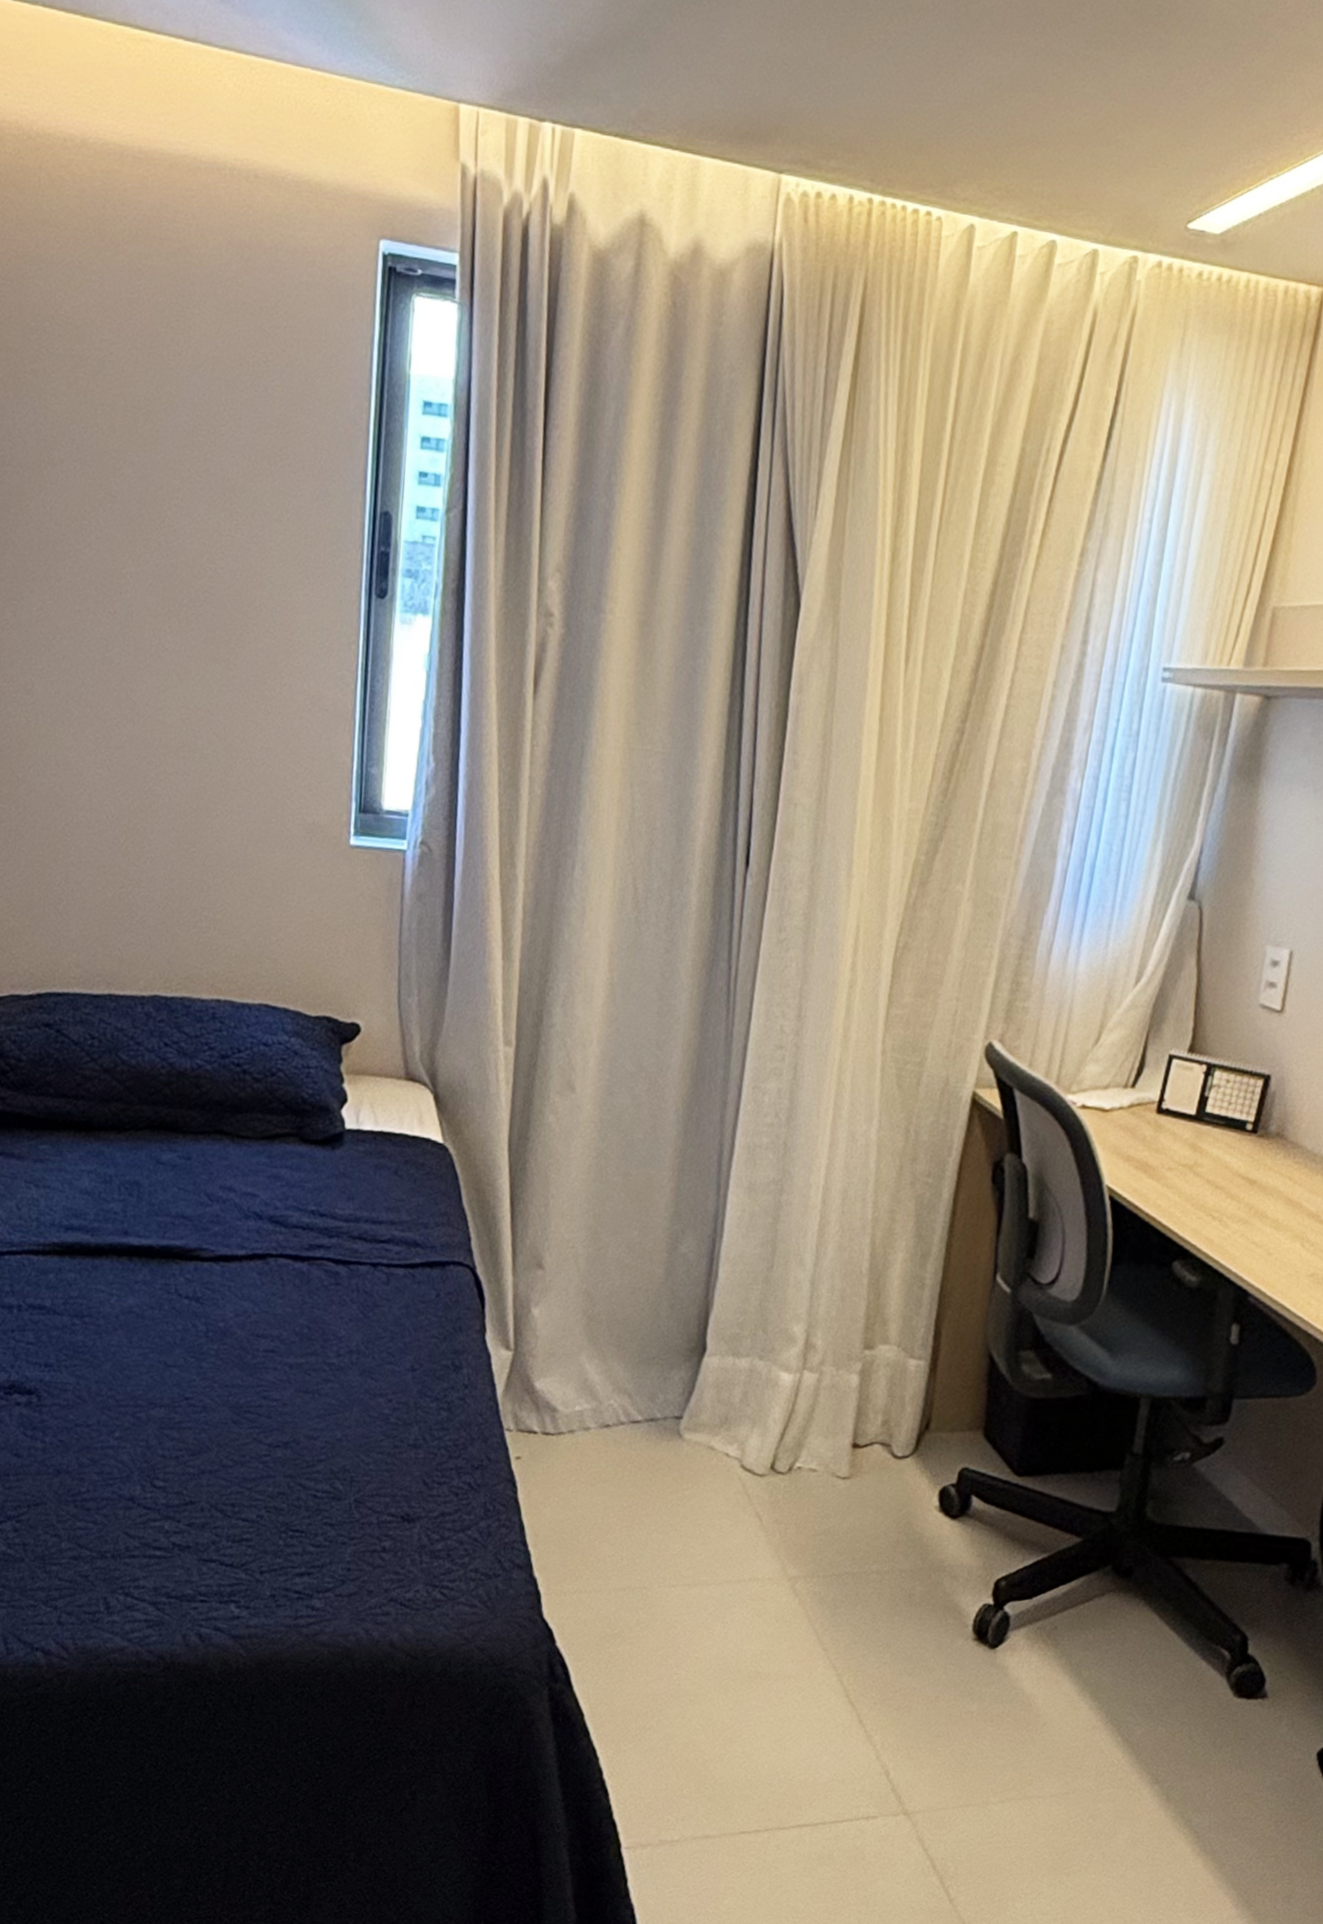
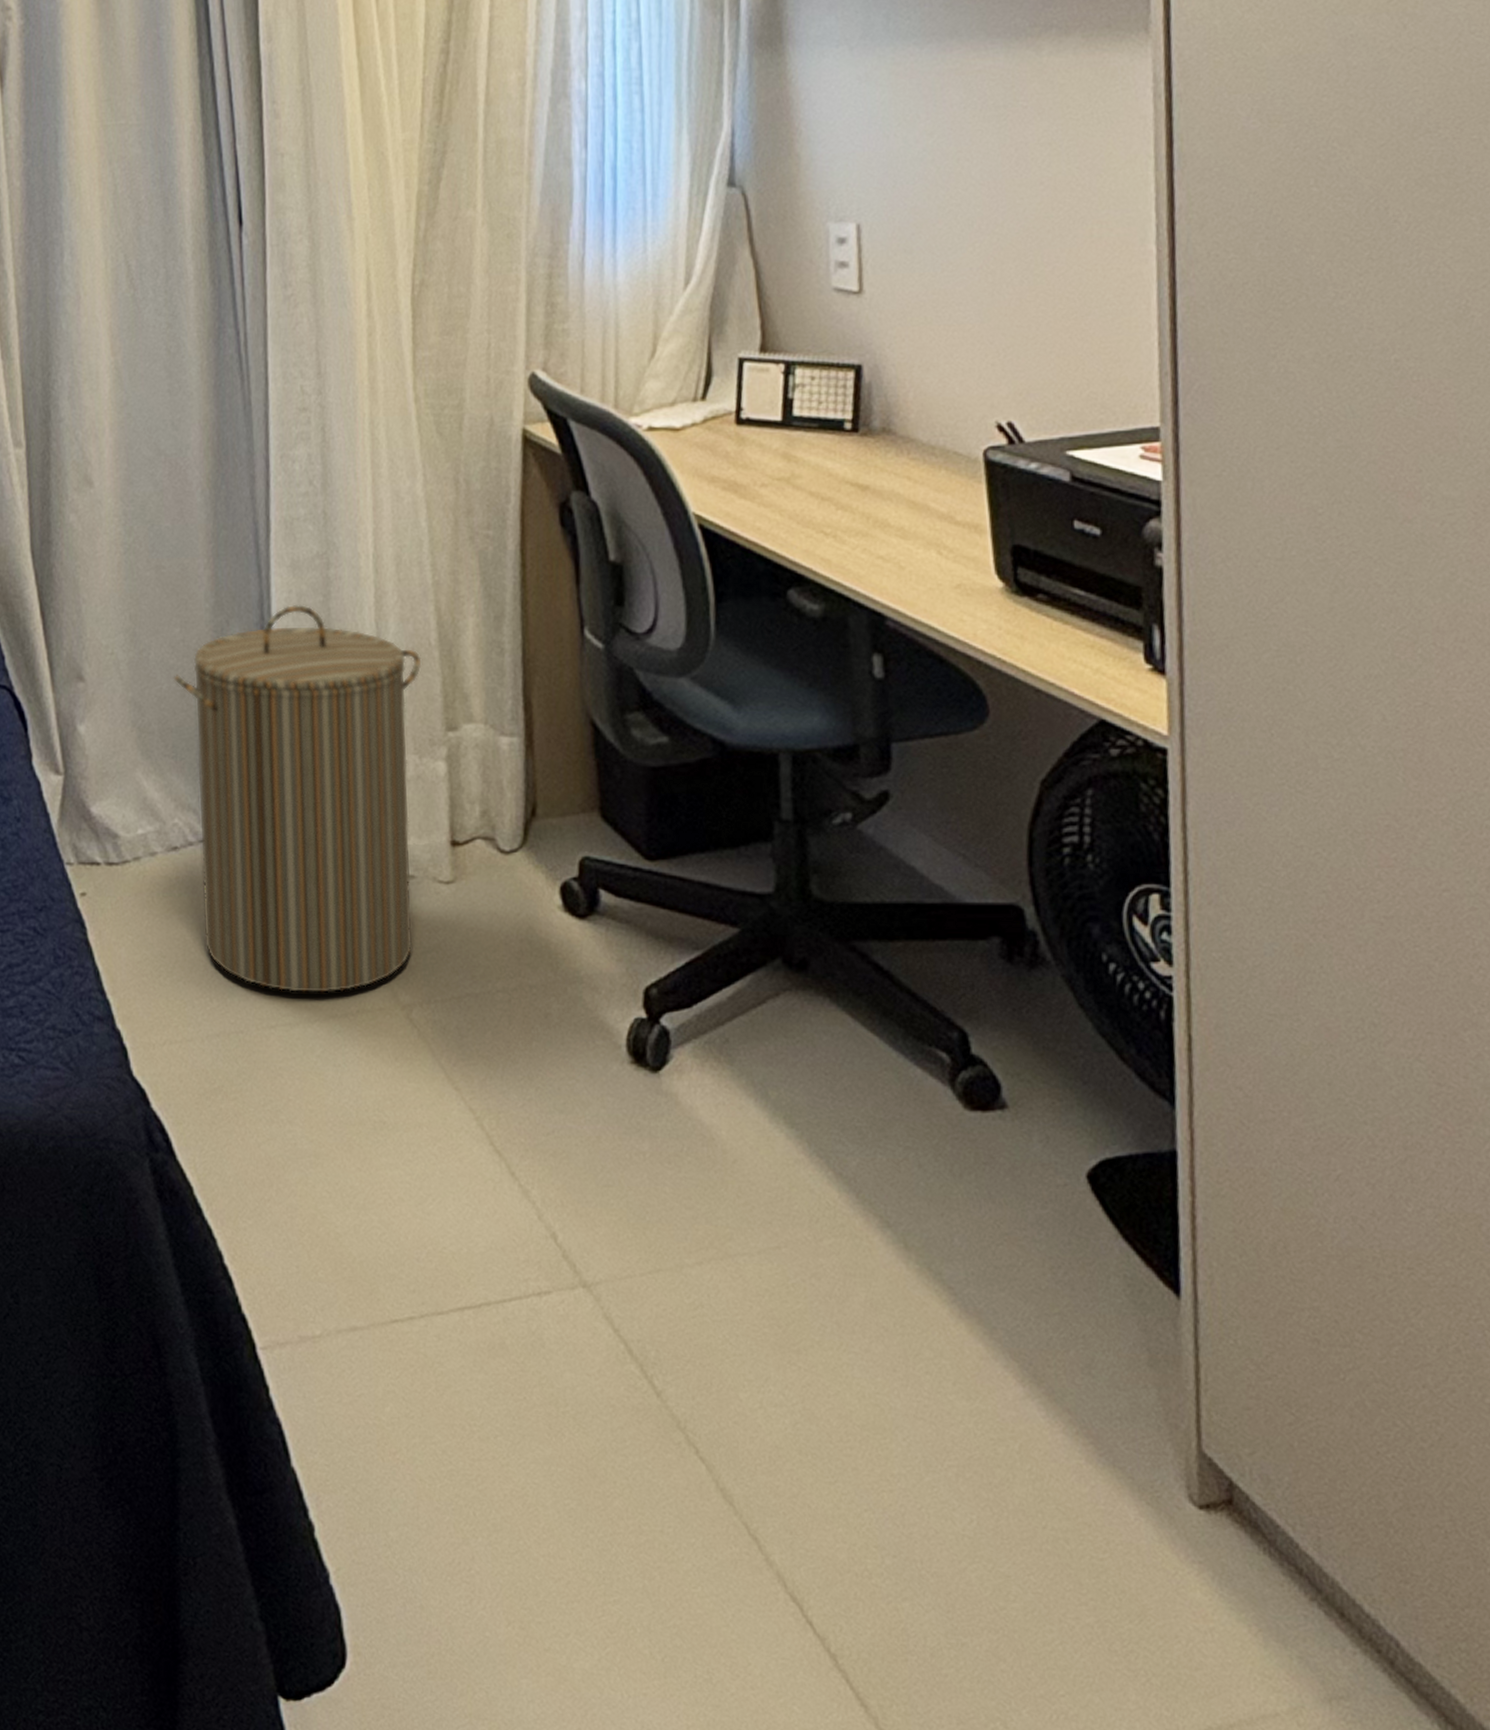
laundry hamper: none [623,1223,852,1562] -> present [173,605,422,993]

